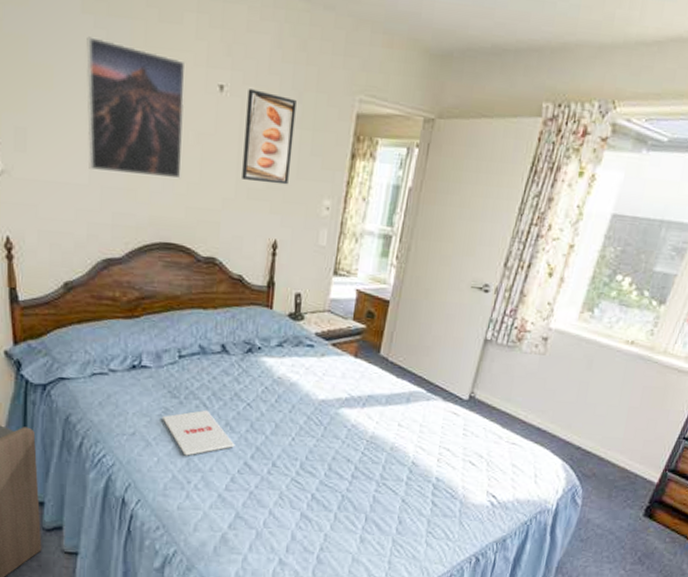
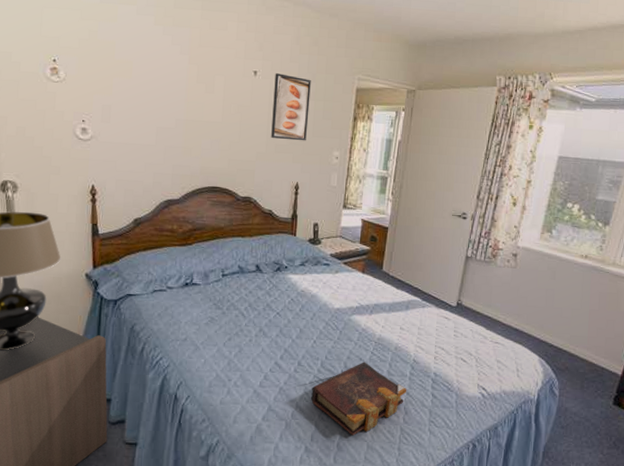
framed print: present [86,36,186,179] -> none [155,41,229,139]
magazine: present [161,409,235,456] -> none [208,318,268,358]
book: none [286,463,403,547] -> present [310,362,407,436]

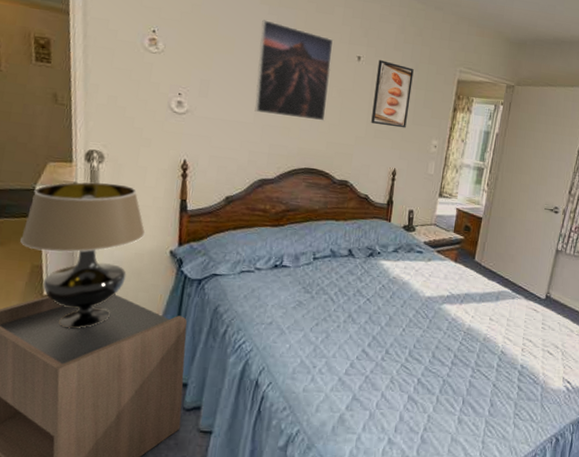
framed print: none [155,41,229,139] -> present [254,20,334,122]
book: present [310,362,407,436] -> none [396,352,494,427]

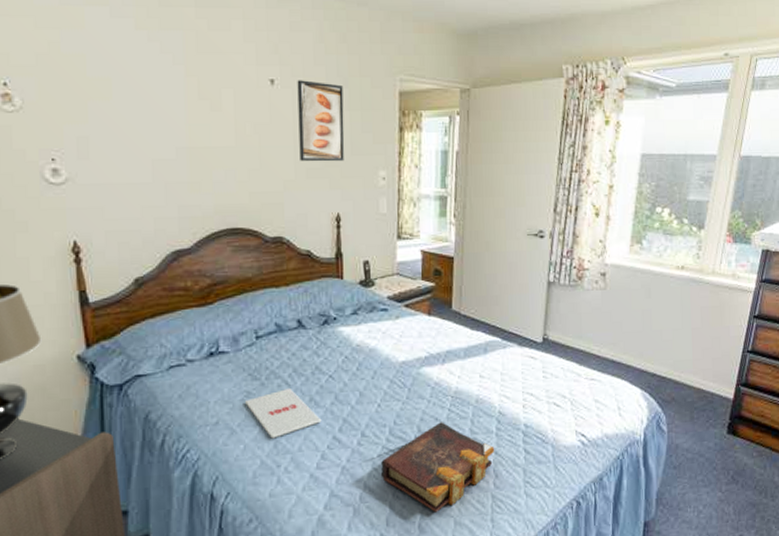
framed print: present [254,20,334,122] -> none [142,49,242,169]
magazine: none [295,303,356,344] -> present [244,387,322,439]
book: none [396,352,494,427] -> present [380,422,495,512]

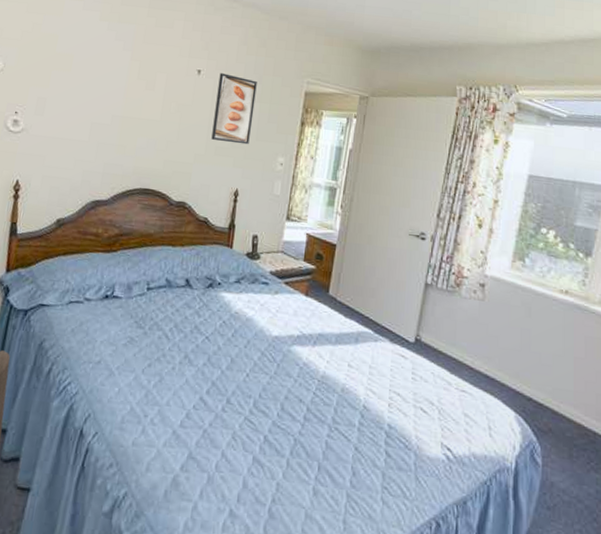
magazine: present [244,387,322,439] -> none [126,341,193,388]
book: present [380,422,495,512] -> none [238,404,356,499]

